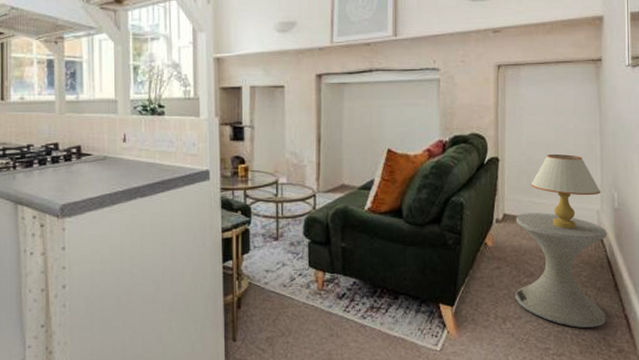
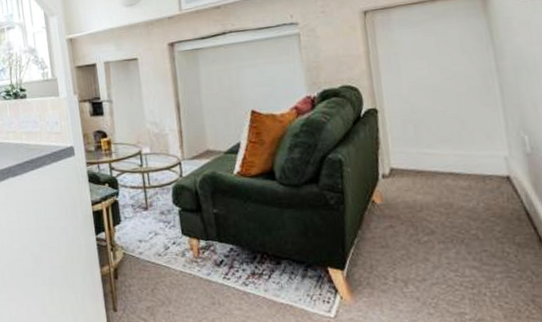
side table: present [514,213,607,328] -> none [405,164,533,289]
table lamp: present [531,153,601,229] -> none [418,98,507,181]

